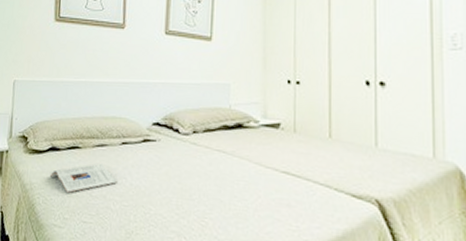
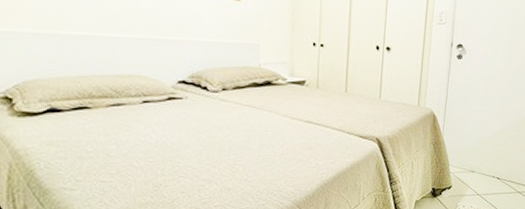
magazine: present [49,164,117,193] -> none [50,124,140,155]

